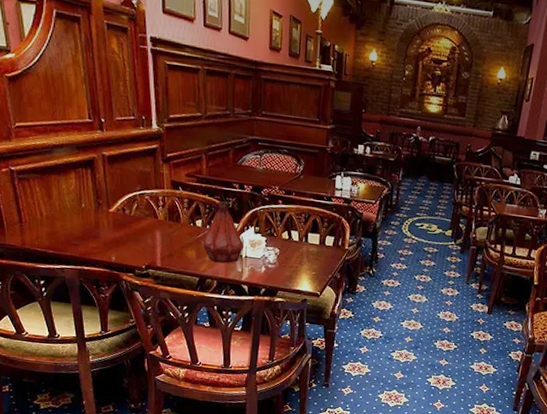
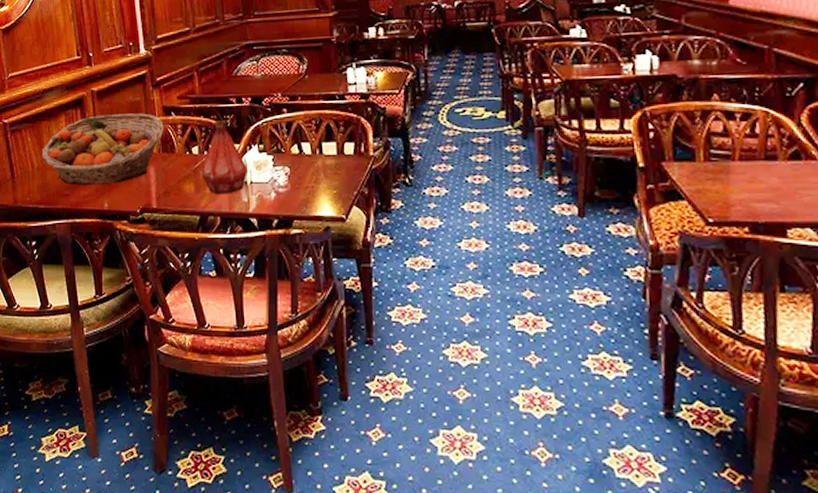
fruit basket: none [50,178,172,242] -> present [41,113,164,185]

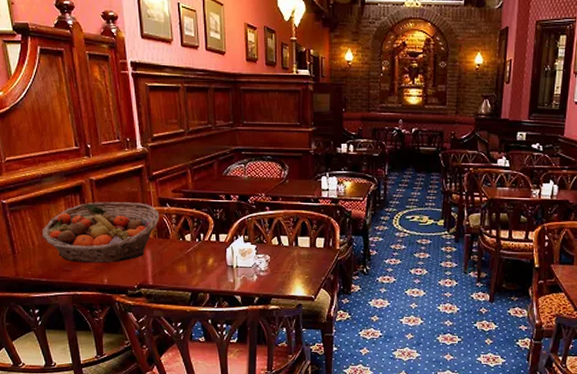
bottle: present [201,119,249,195] -> none [193,212,235,276]

